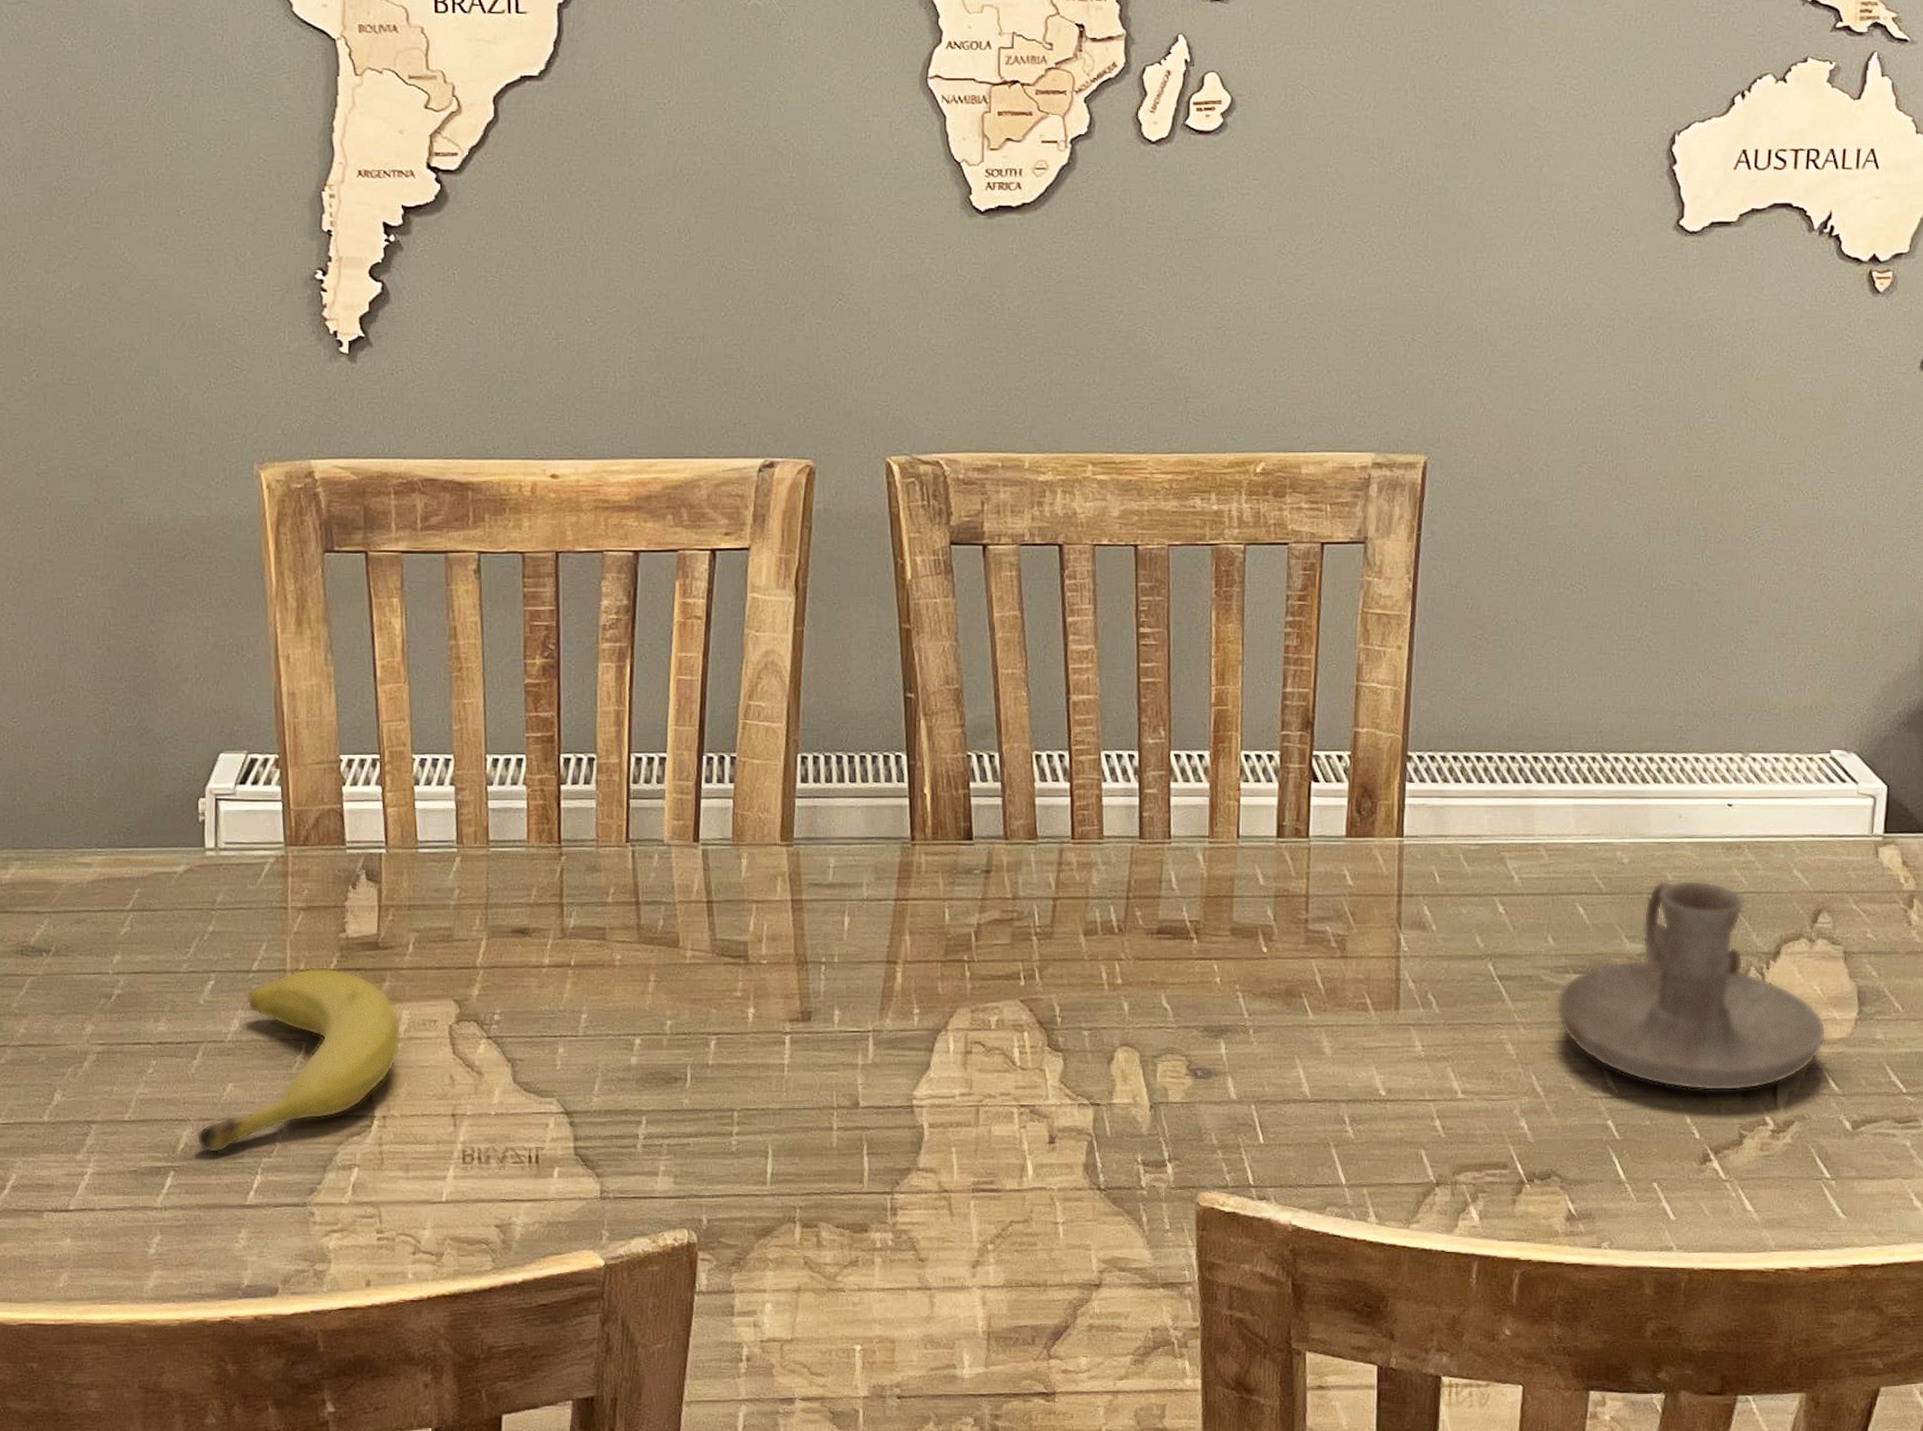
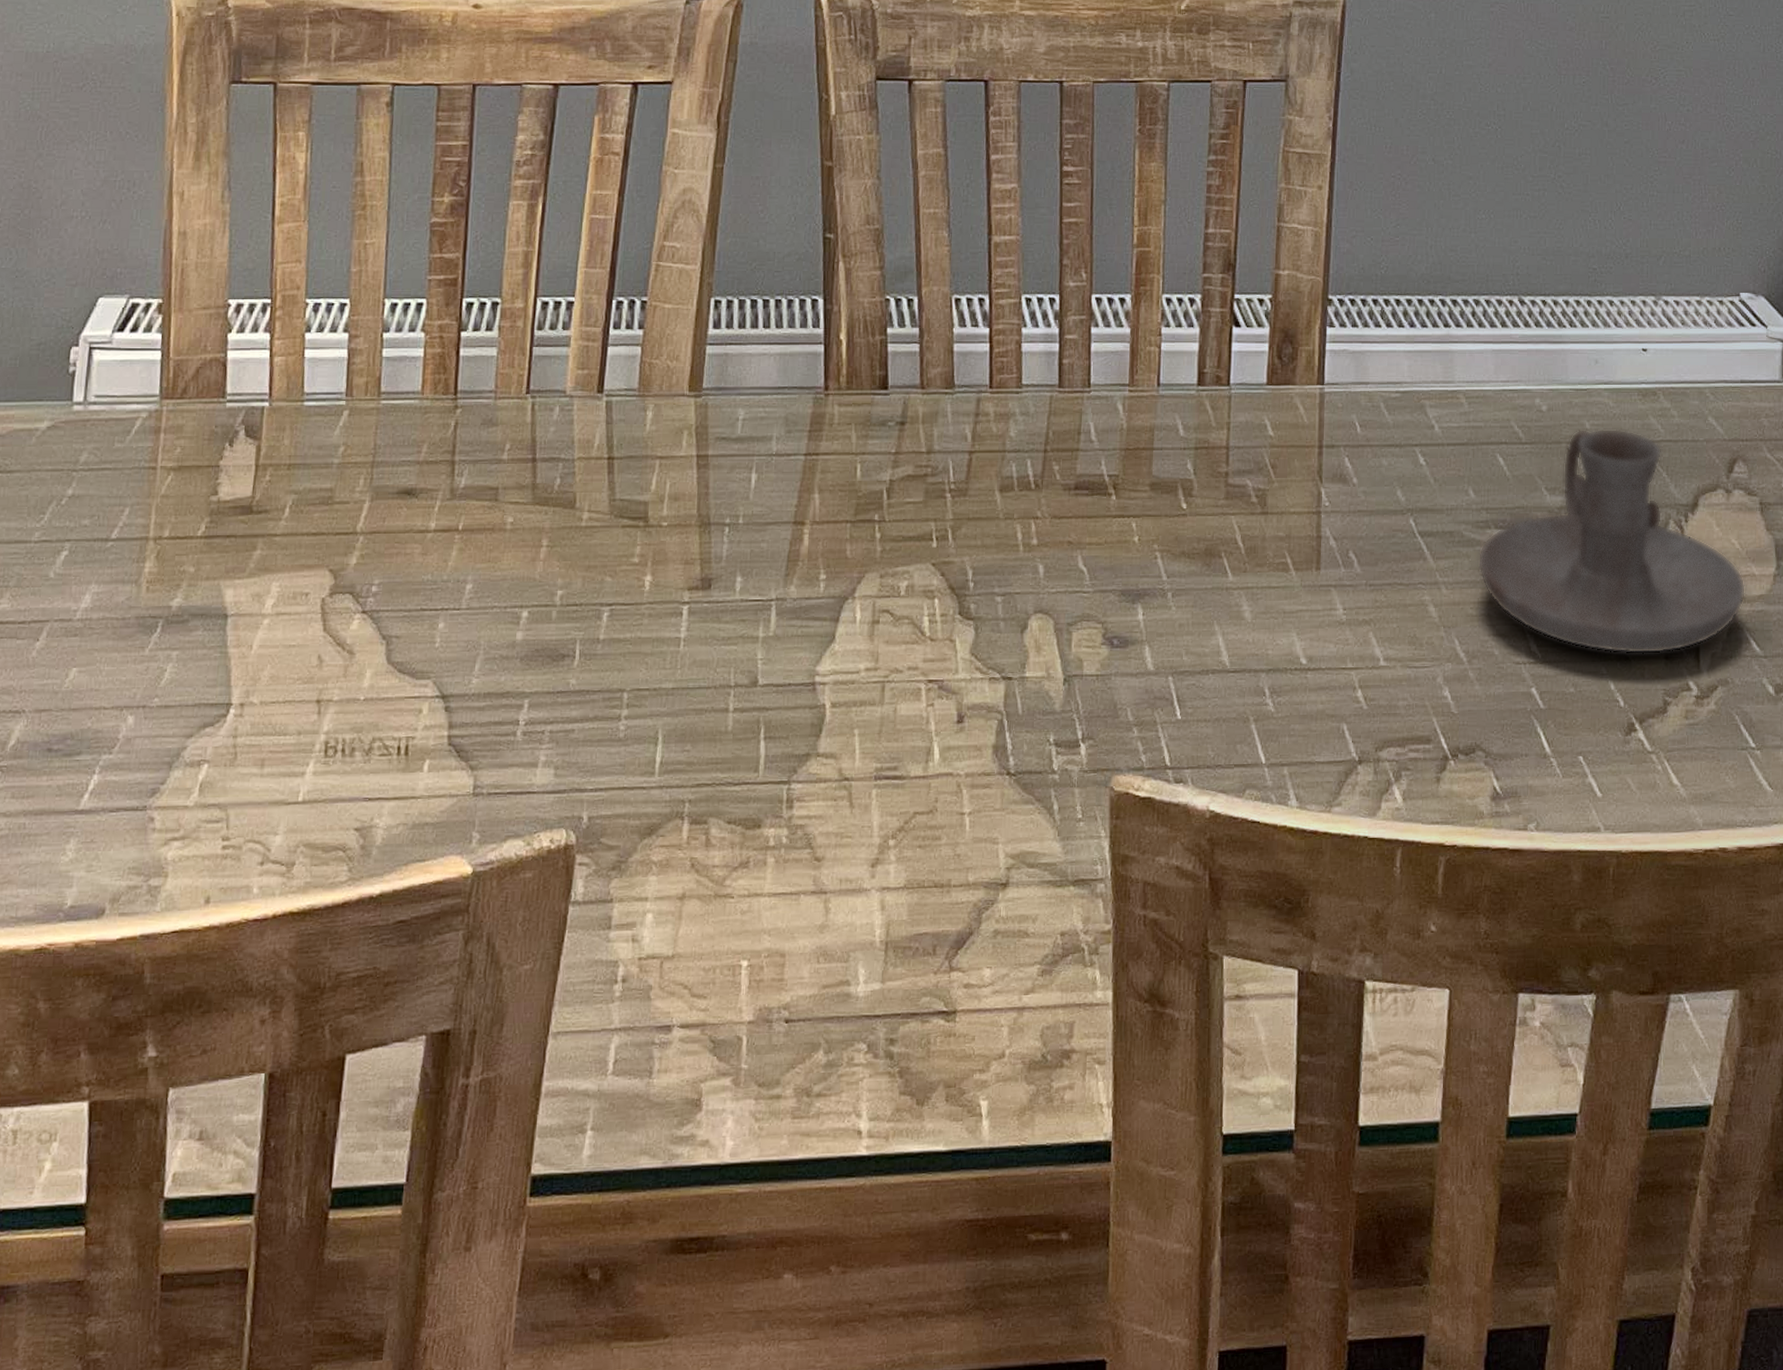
fruit: present [196,967,402,1153] -> none [29,534,270,750]

